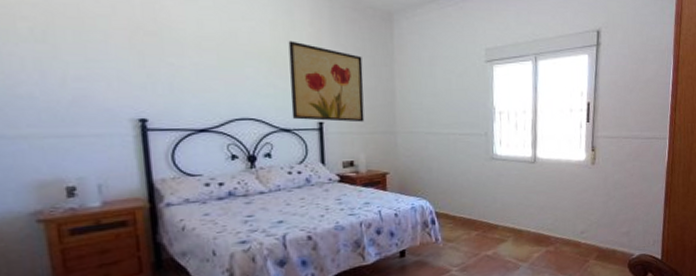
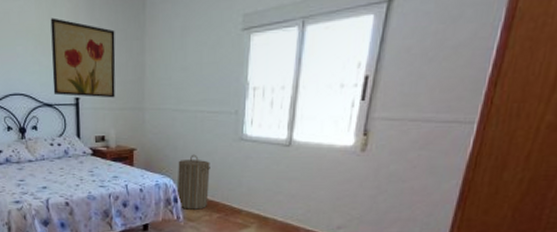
laundry hamper: none [433,175,466,230] -> present [176,154,210,210]

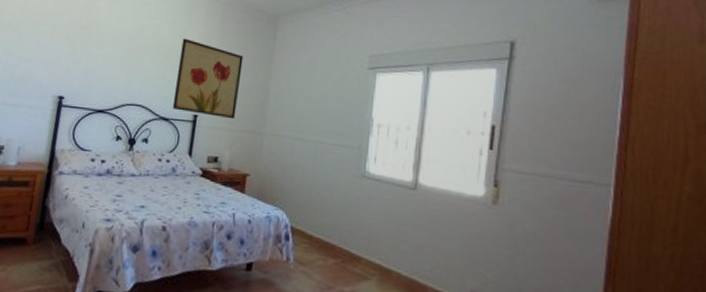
laundry hamper: present [176,154,210,210] -> none [288,187,329,252]

